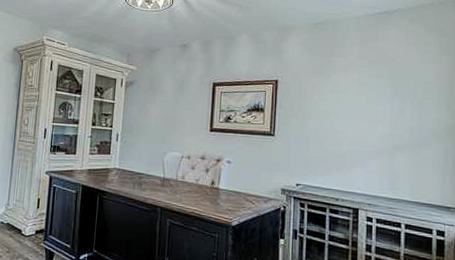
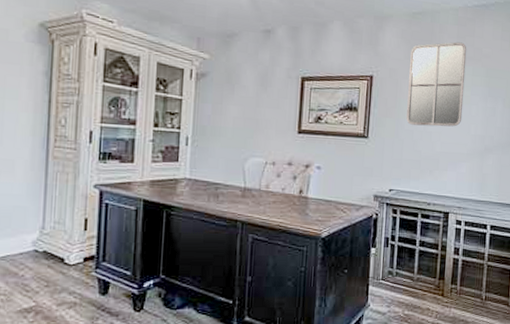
home mirror: none [311,47,370,126] -> present [406,42,467,127]

